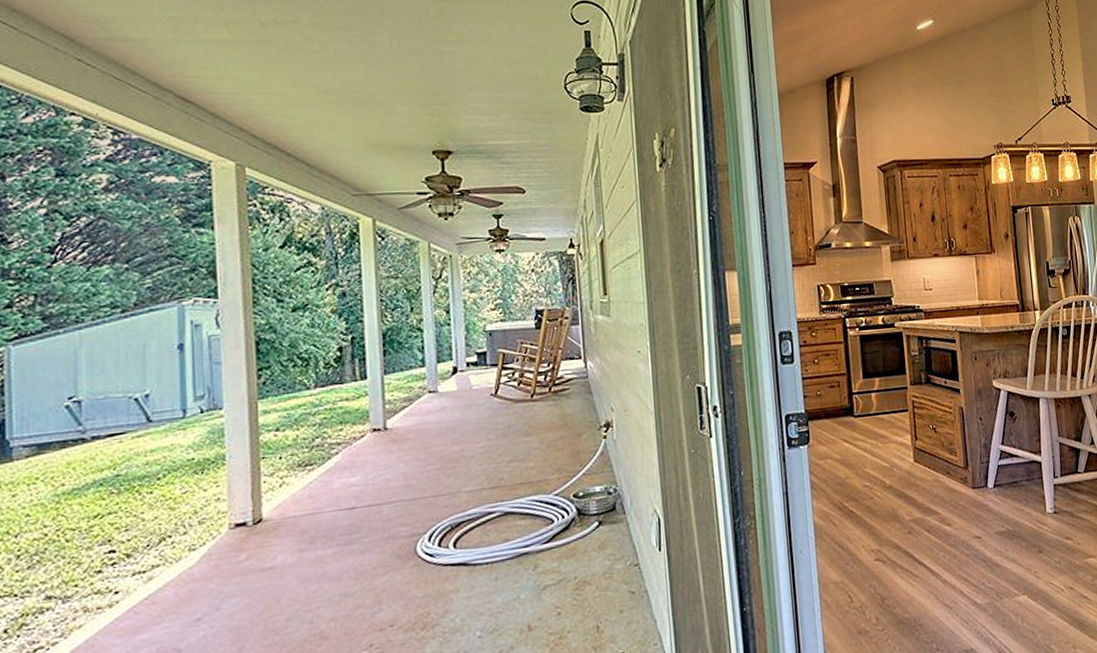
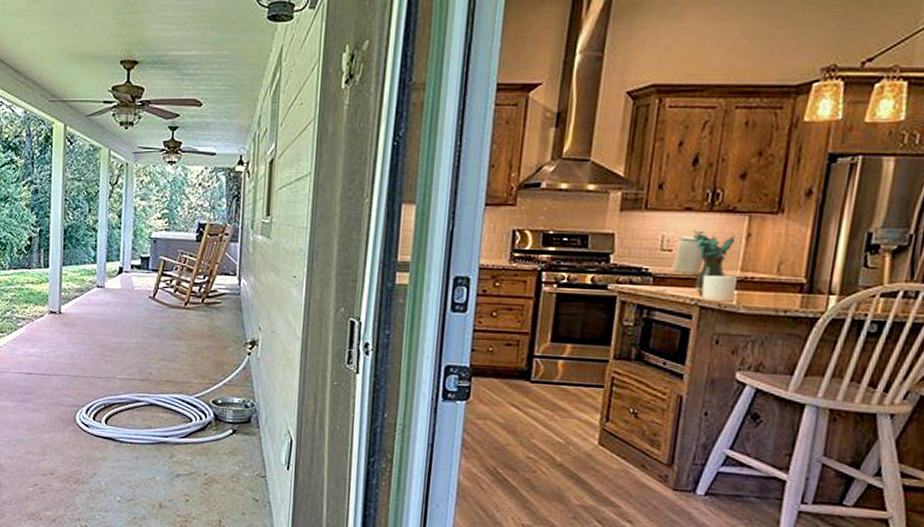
canister: none [934,276,955,307] -> present [672,236,704,275]
vase: none [943,271,970,325] -> present [692,230,735,298]
mug: none [956,305,979,327] -> present [701,275,737,302]

